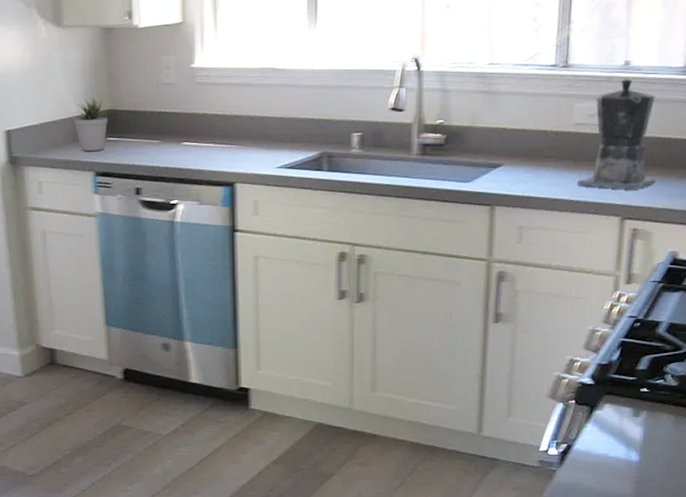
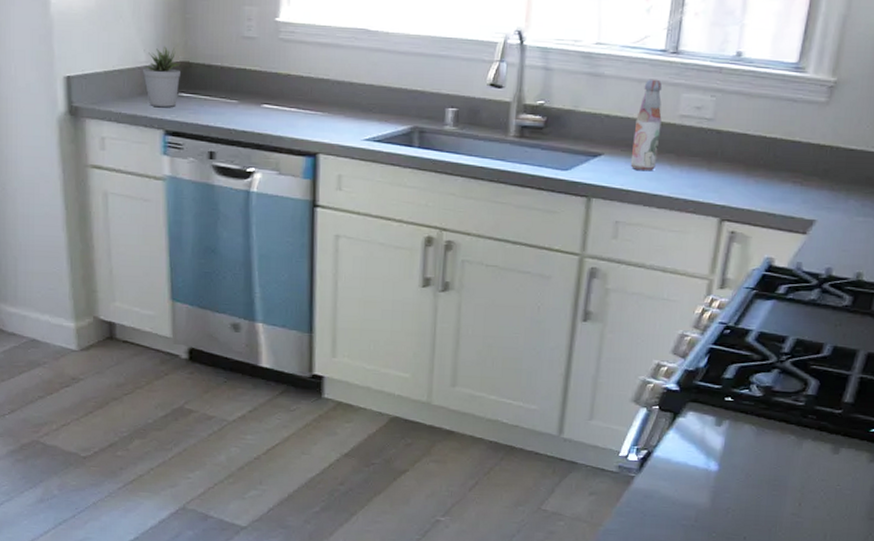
bottle: none [530,92,557,178] -> present [630,79,663,171]
coffee maker: present [578,79,655,190] -> none [678,71,765,190]

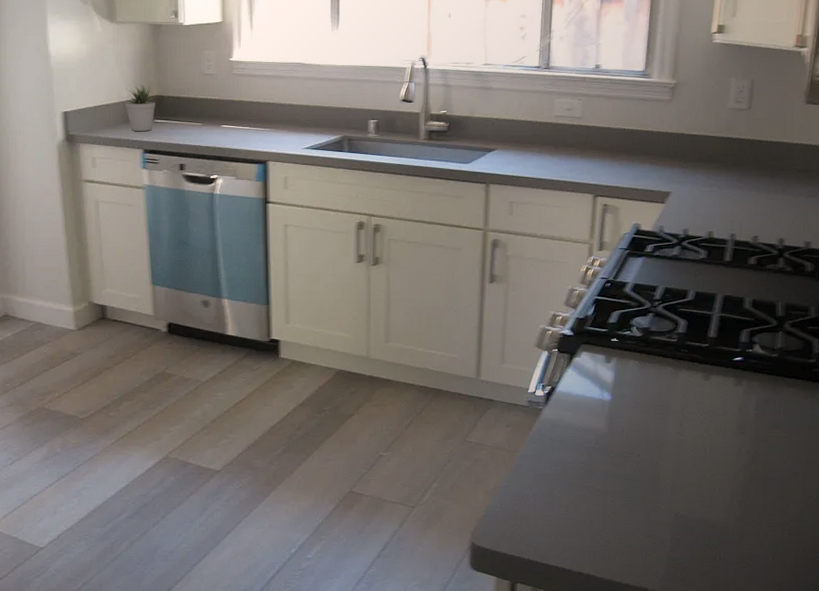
bottle: present [630,79,663,171] -> none [518,89,541,161]

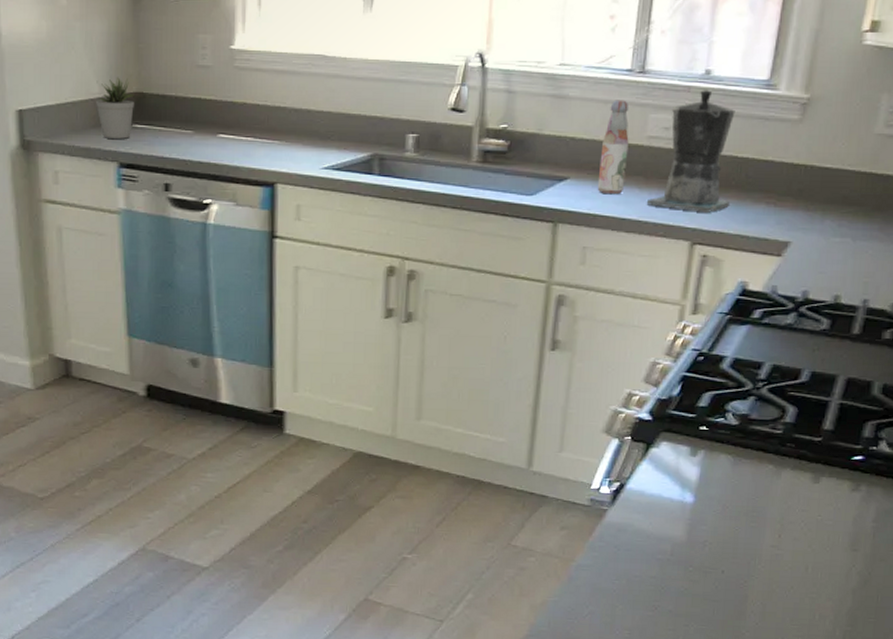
bottle: none [518,89,541,161] -> present [597,99,629,195]
coffee maker: none [558,80,621,172] -> present [647,90,736,213]

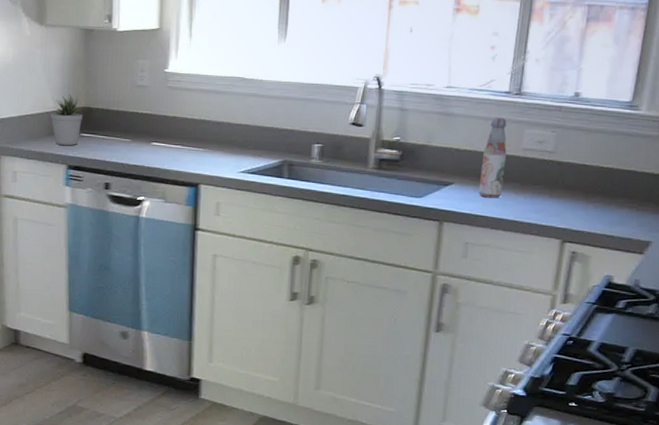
coffee maker: present [647,90,736,213] -> none [523,110,602,215]

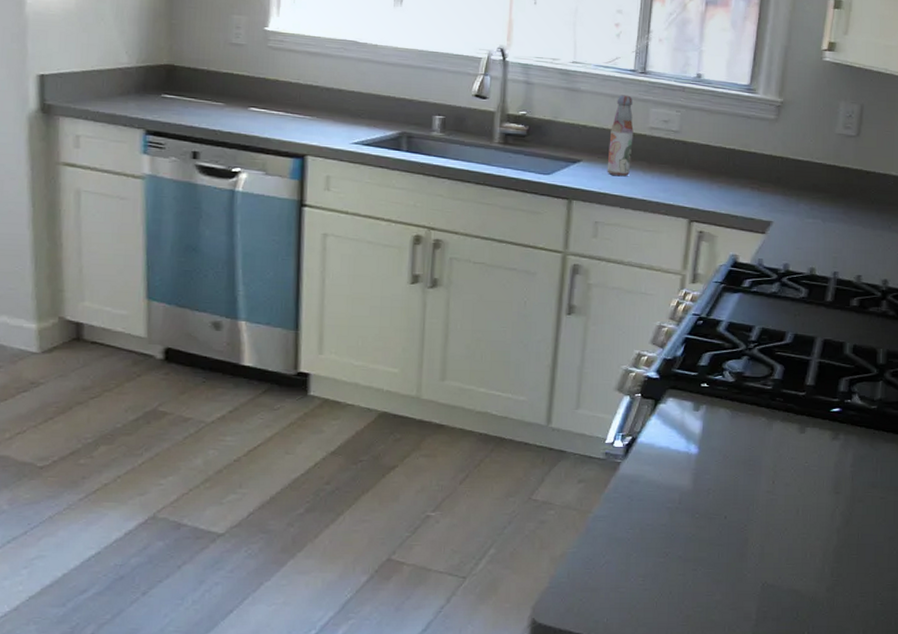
potted plant: present [50,94,83,145] -> none [123,49,165,108]

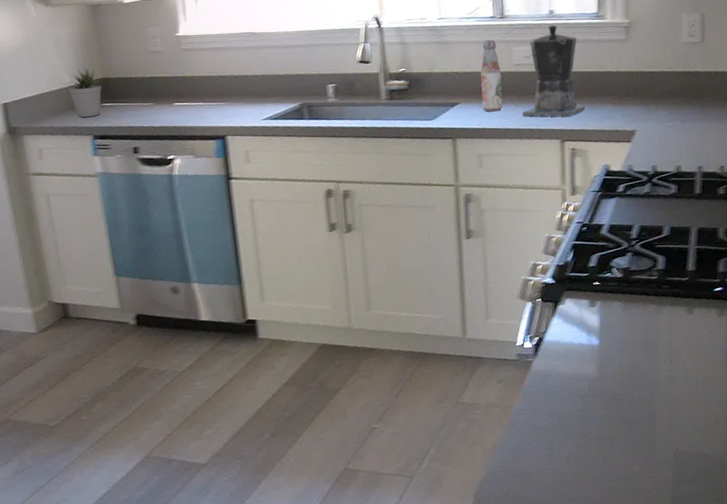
potted plant: none [123,49,165,108] -> present [68,68,102,117]
coffee maker: none [651,90,723,195] -> present [522,25,585,117]

